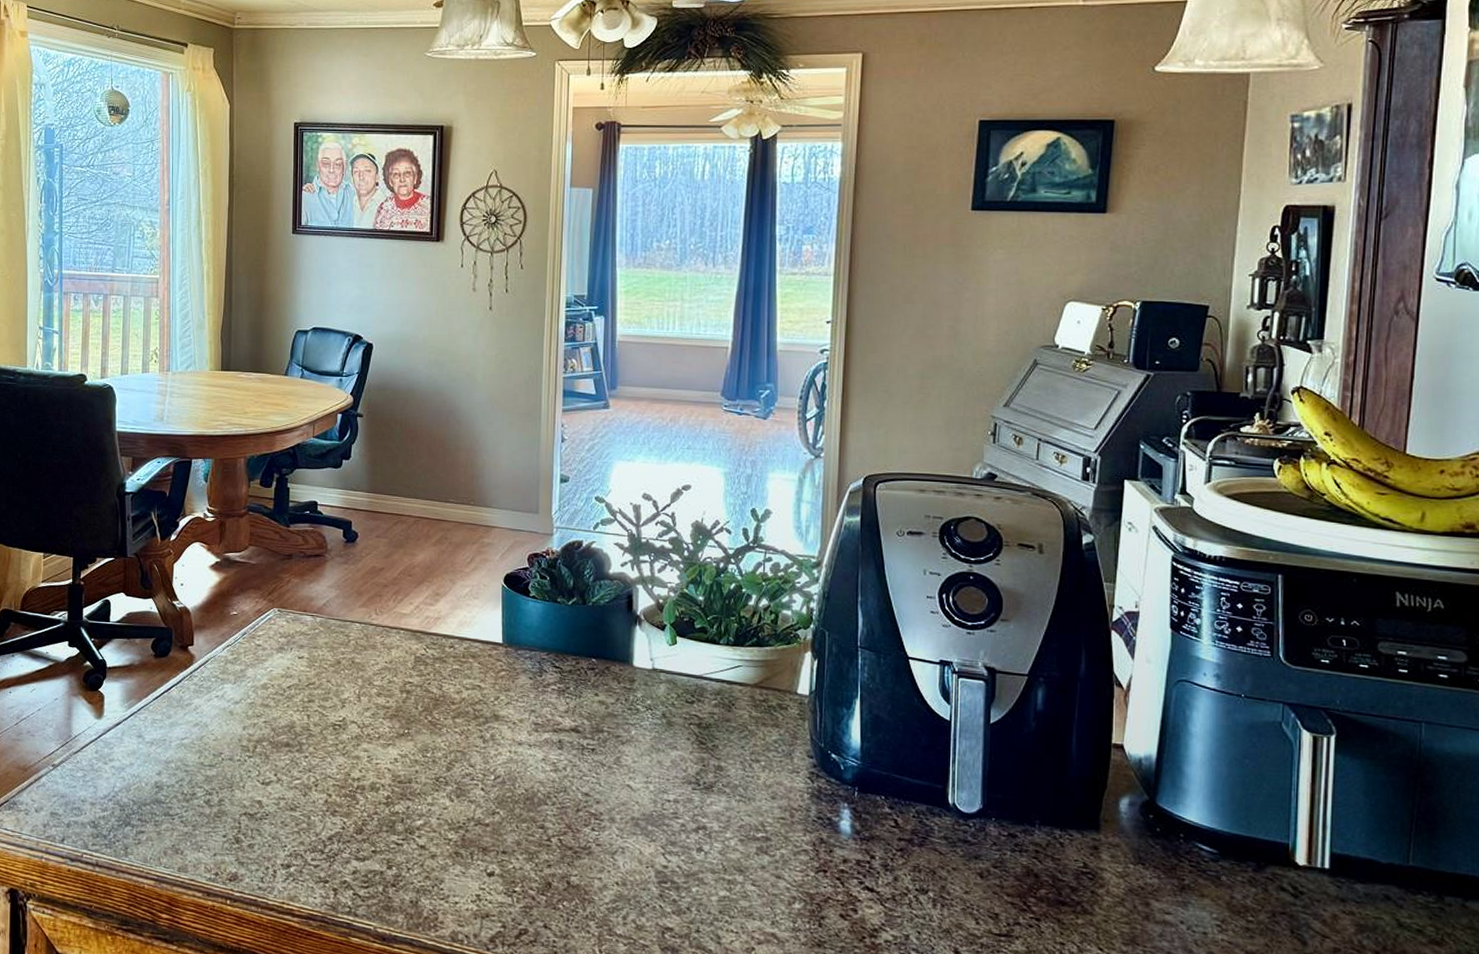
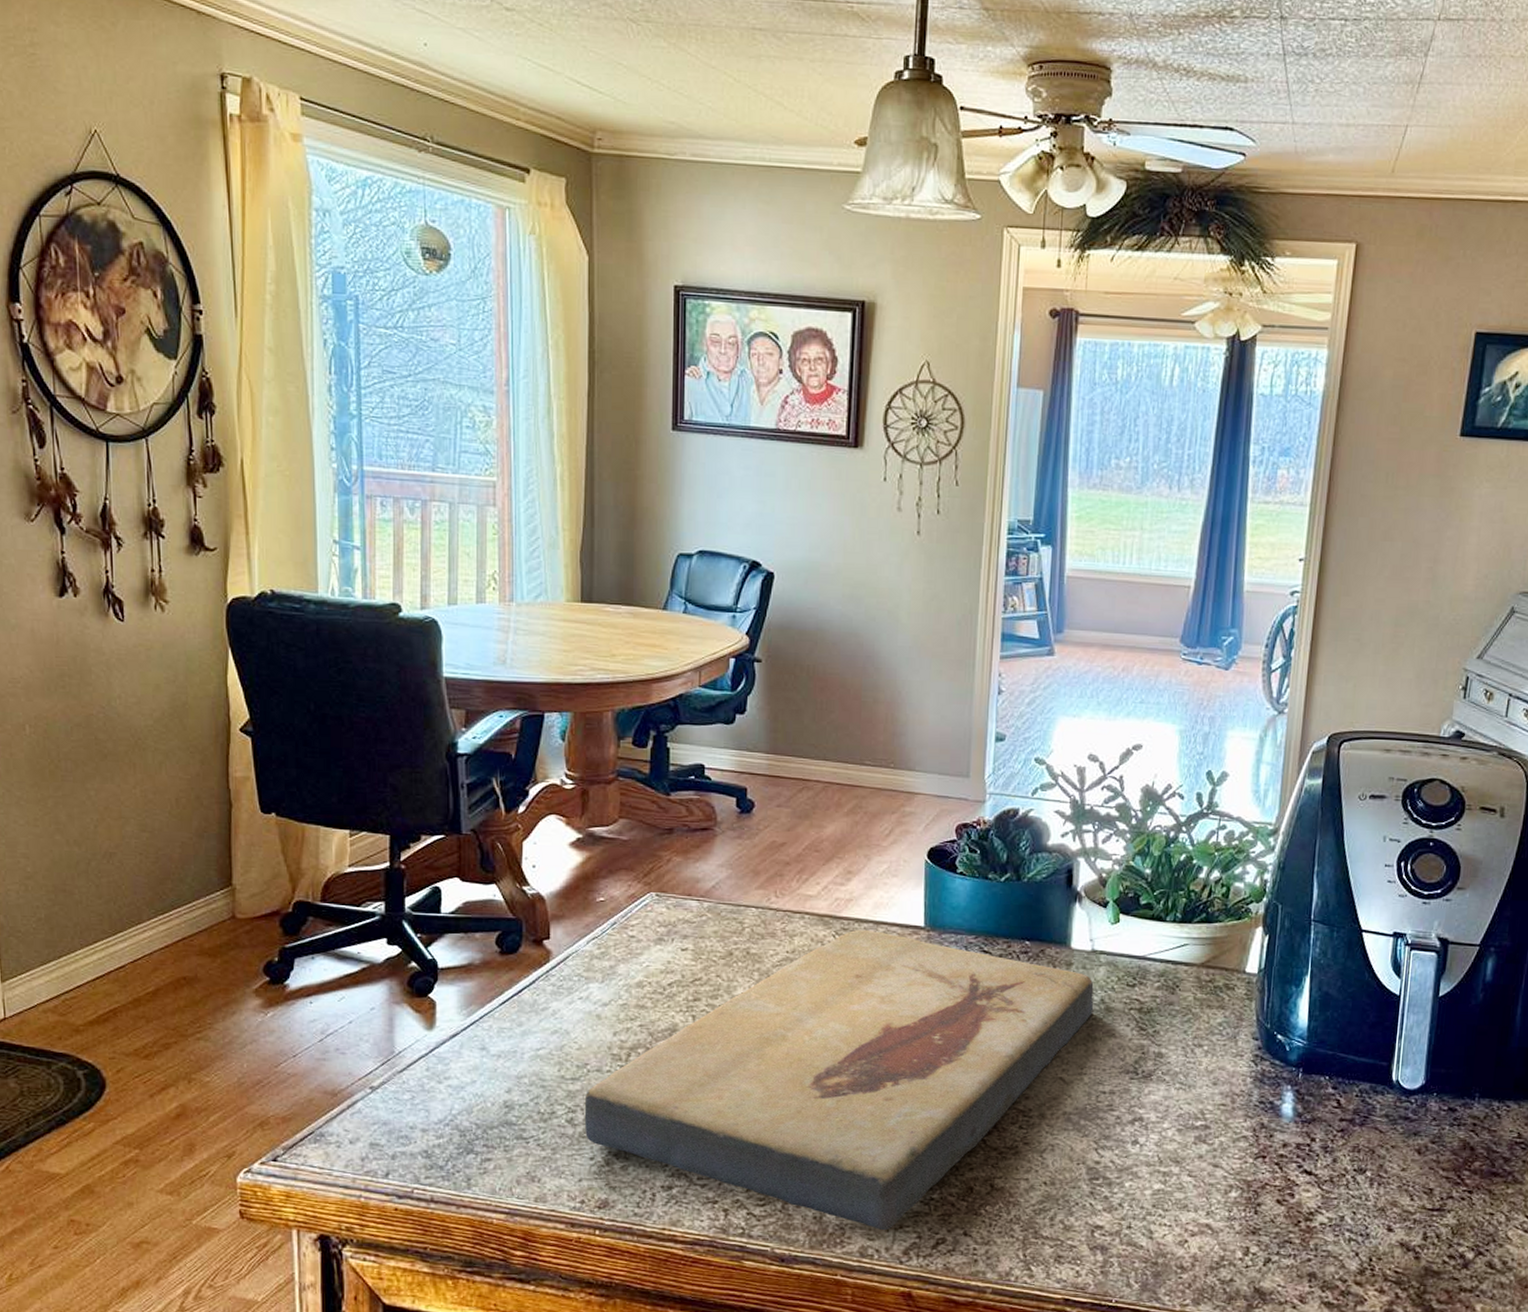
fish fossil: none [219,644,656,918] -> present [584,929,1094,1231]

